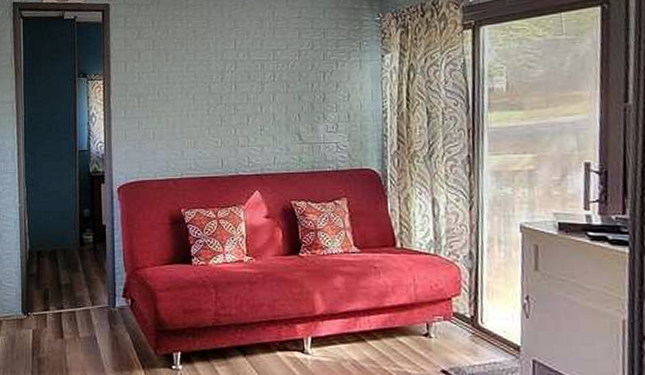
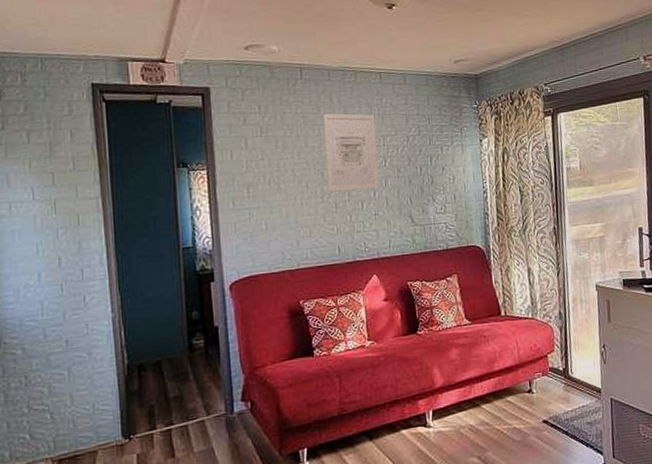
wall art: none [212,27,267,105] -> present [323,113,379,192]

